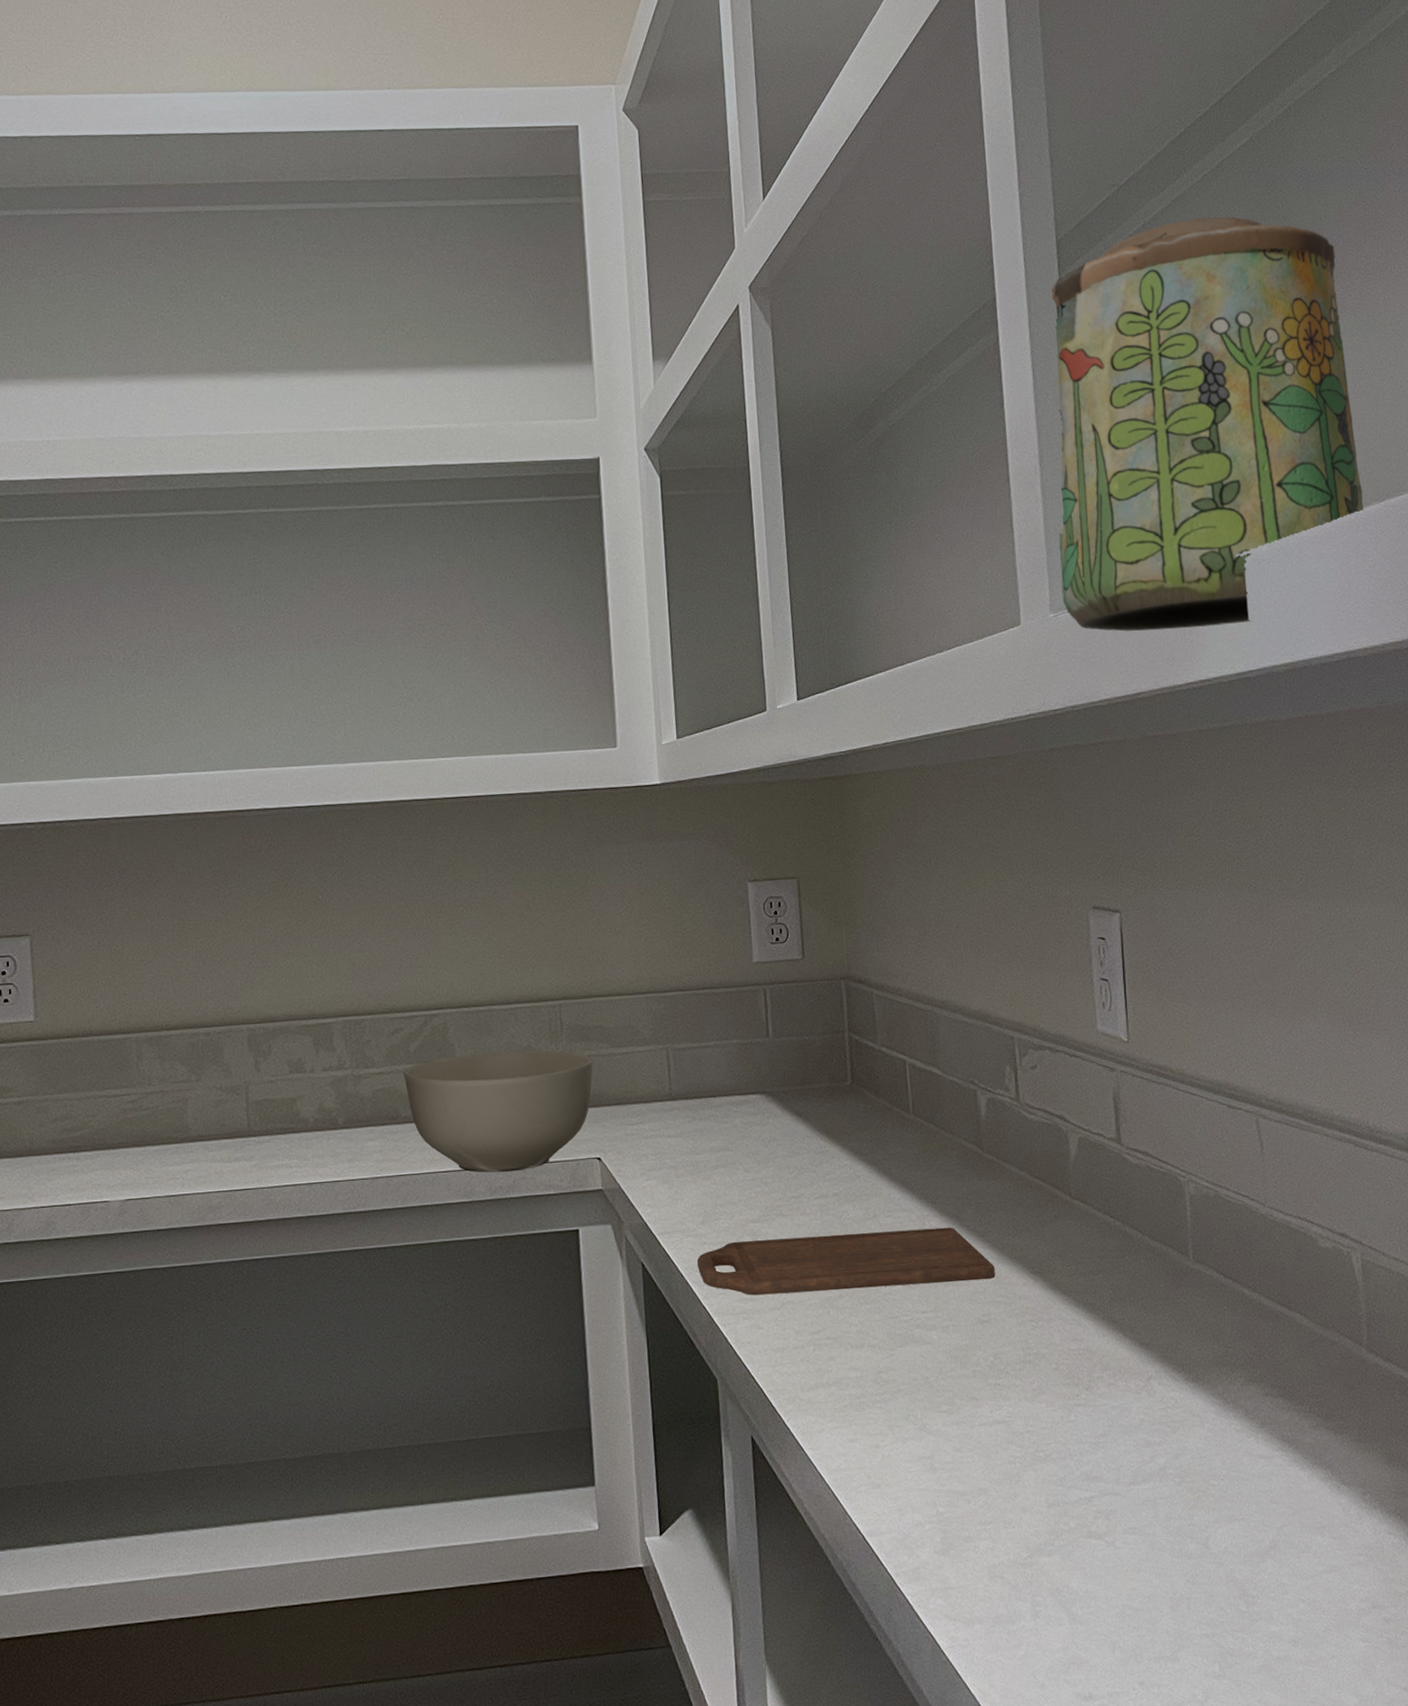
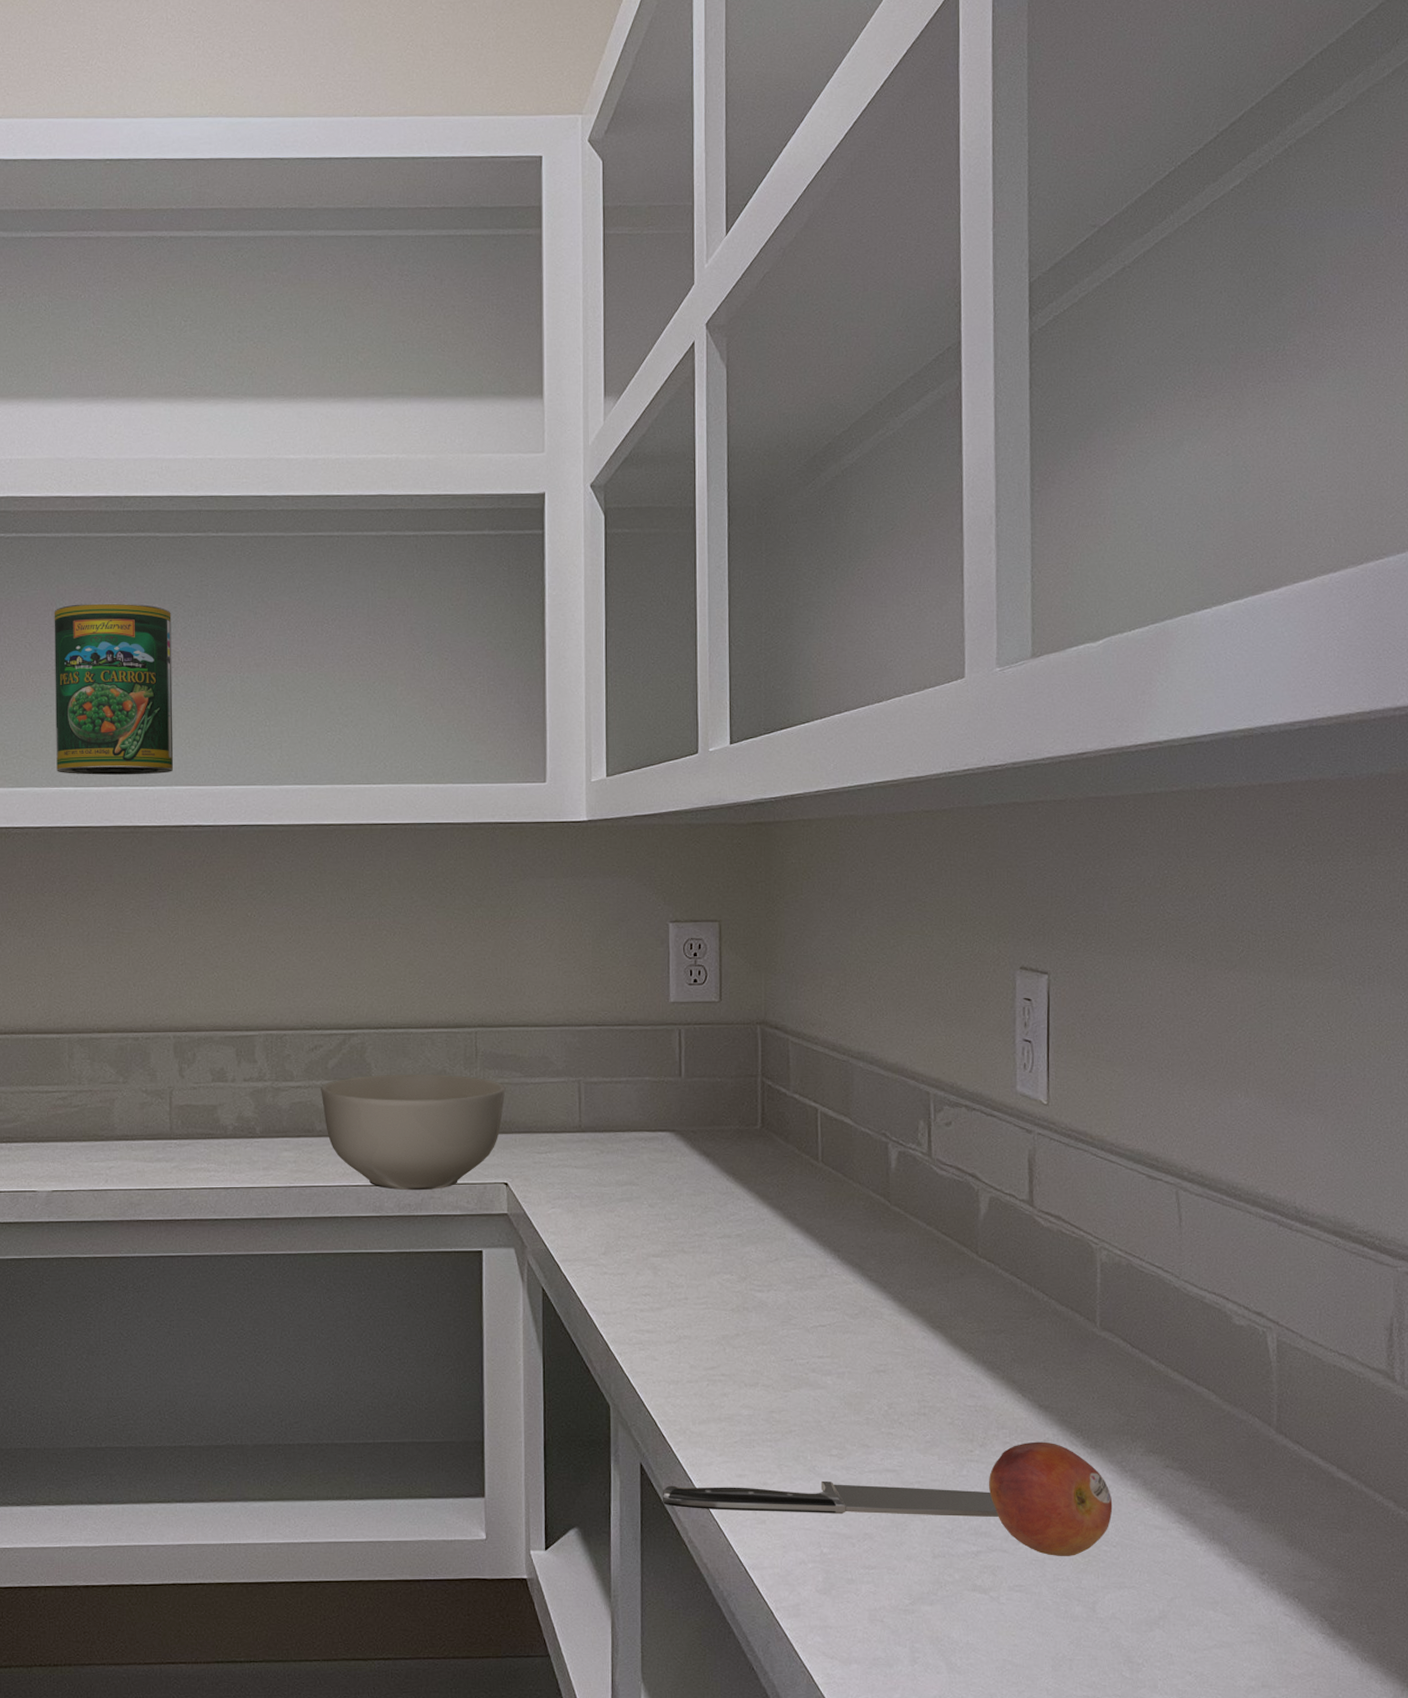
can: none [101,583,234,763] -> present [54,602,174,776]
cutting board: present [696,1227,995,1296] -> none [596,1274,895,1330]
knife: none [775,1435,1109,1479] -> present [662,1480,999,1517]
canister: present [1049,216,1364,632] -> none [1010,261,1339,690]
fruit: none [1096,1379,1218,1495] -> present [988,1441,1113,1556]

